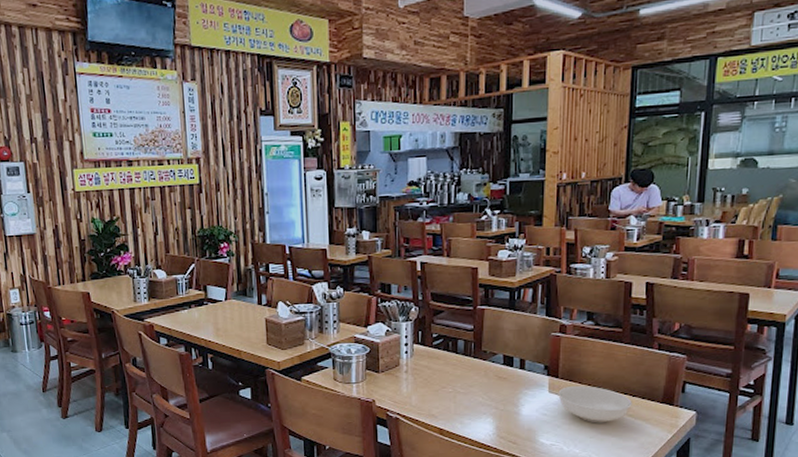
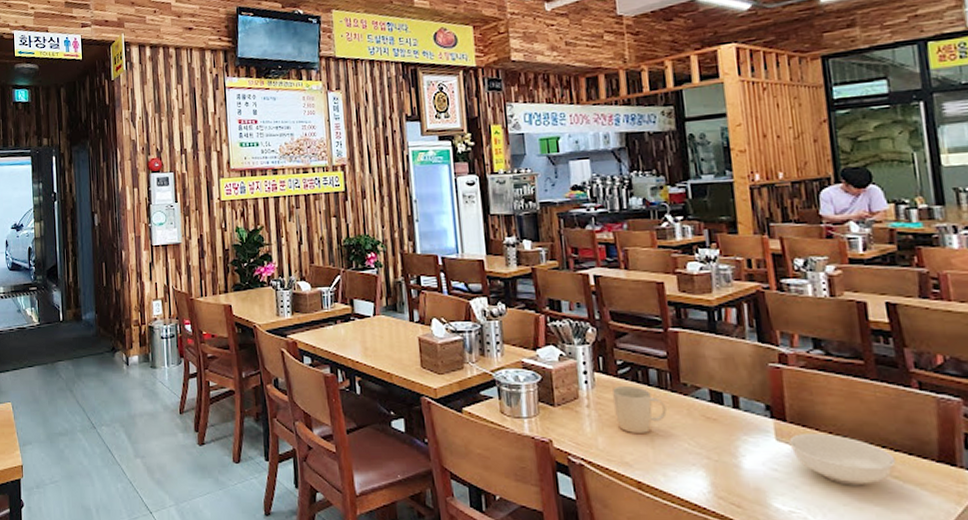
mug: none [426,354,468,393] -> present [611,386,667,435]

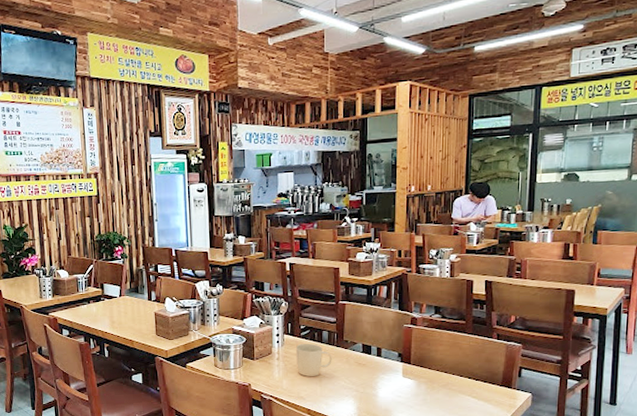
bowl: present [789,432,896,486] -> none [411,370,476,404]

